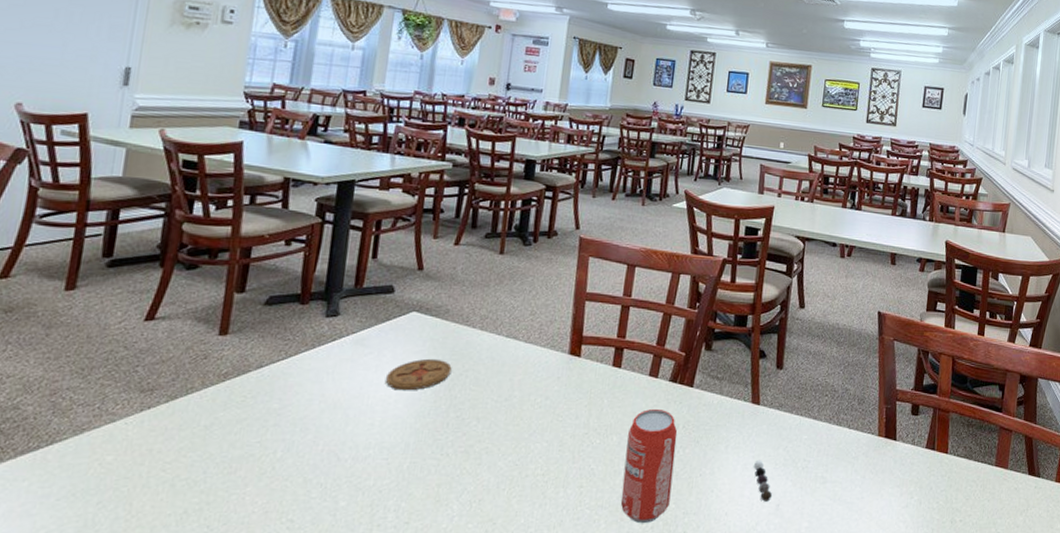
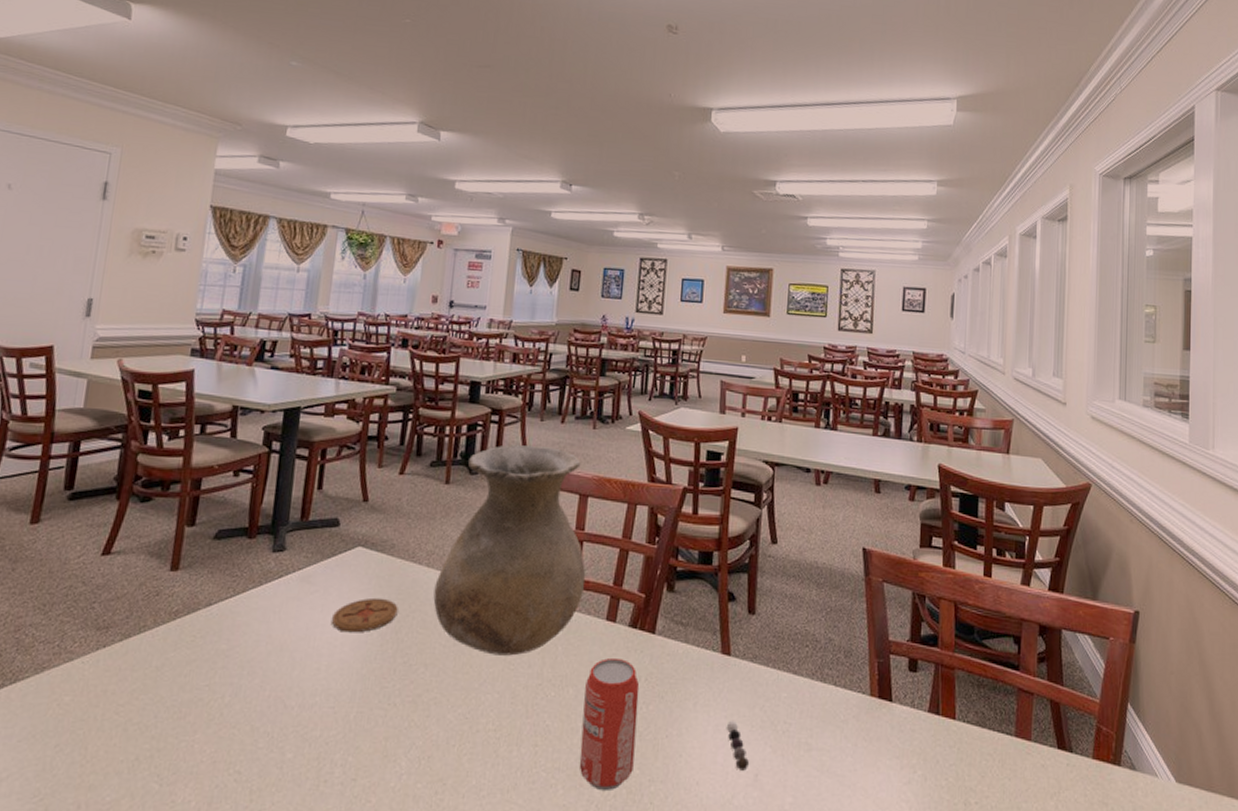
vase: none [486,219,631,409] -> present [433,445,585,656]

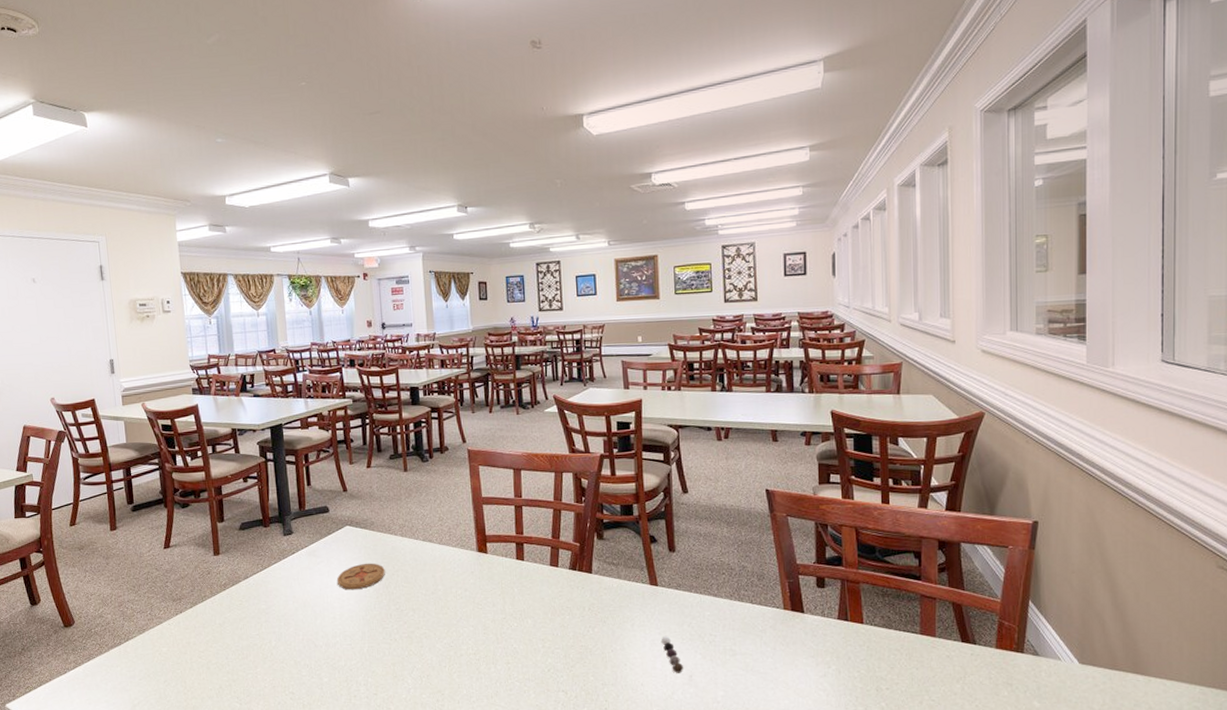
vase: present [433,445,585,656] -> none [410,433,528,599]
beverage can: present [579,657,640,792] -> none [540,594,588,694]

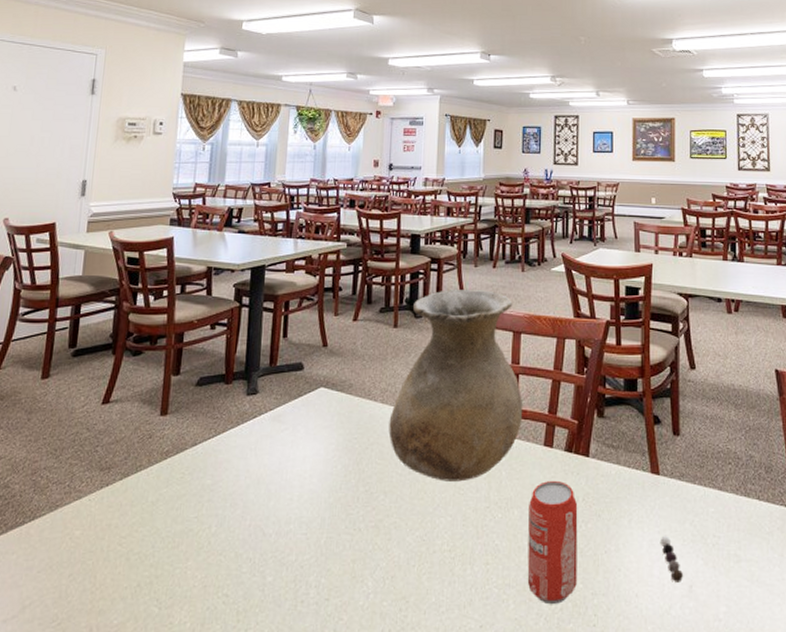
coaster: present [336,563,385,590] -> none [300,433,358,466]
vase: none [410,433,528,599] -> present [388,290,522,482]
beverage can: none [540,594,588,694] -> present [527,480,578,605]

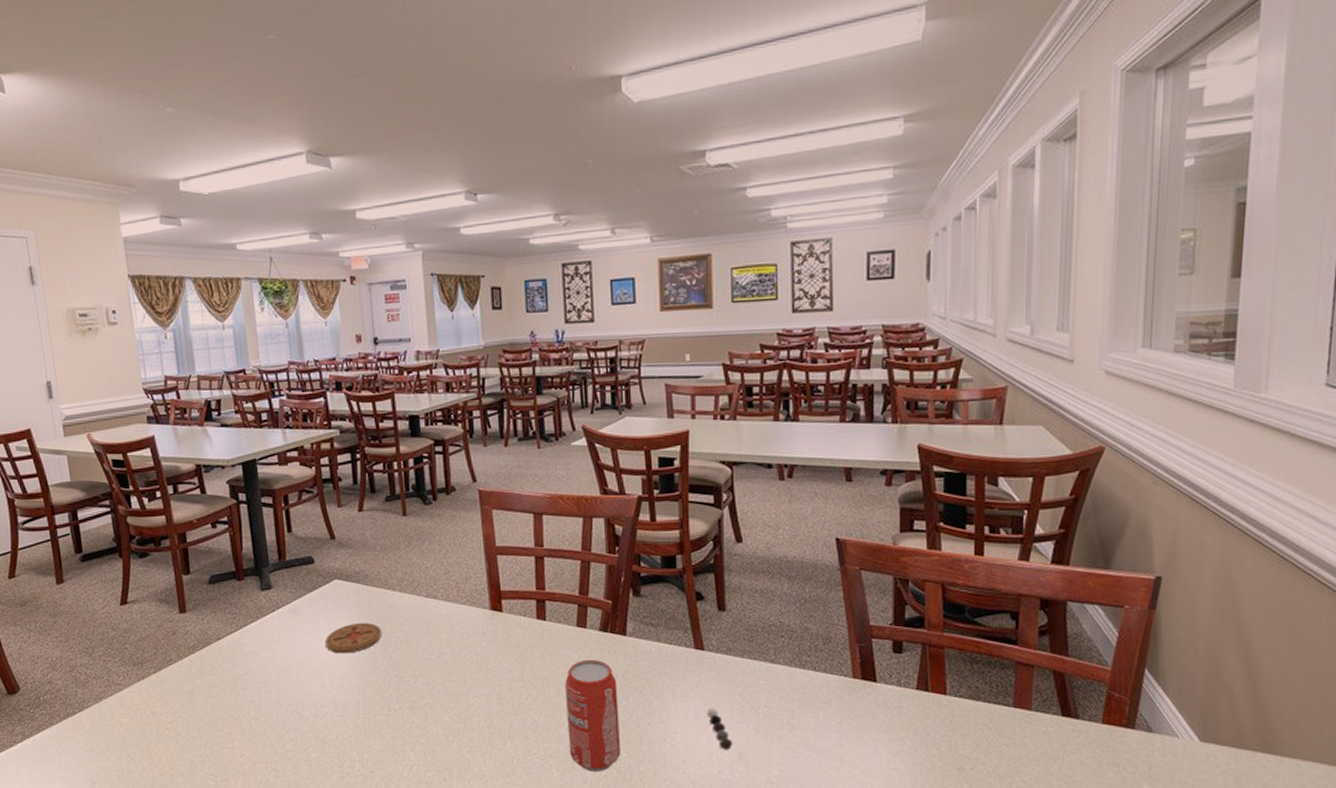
coaster: none [300,433,358,466] -> present [324,622,382,654]
vase: present [388,290,522,482] -> none [410,471,551,664]

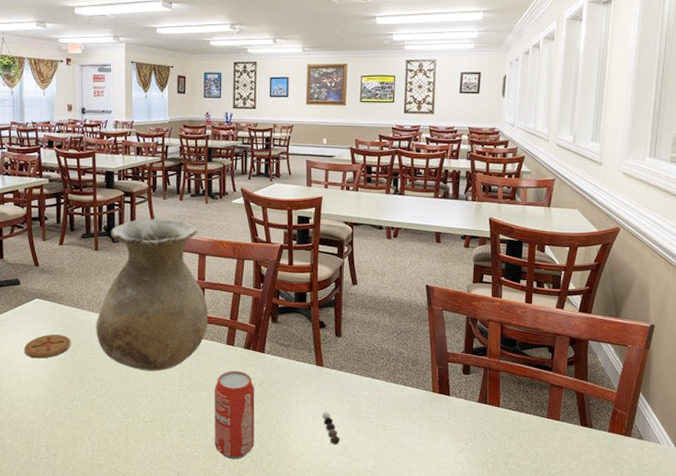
vase: none [410,471,551,664] -> present [96,219,208,371]

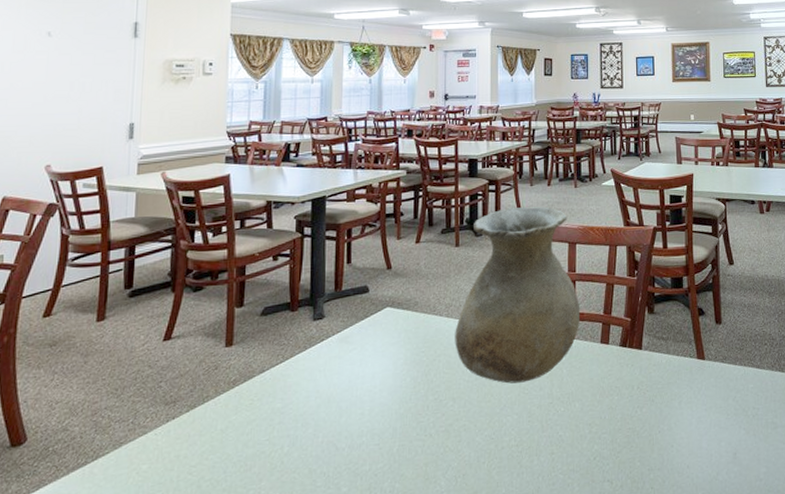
coaster: present [23,334,71,359] -> none [369,348,426,380]
beverage can: present [214,370,255,460] -> none [589,373,635,484]
pepper shaker: present [322,411,341,445] -> none [707,411,729,452]

